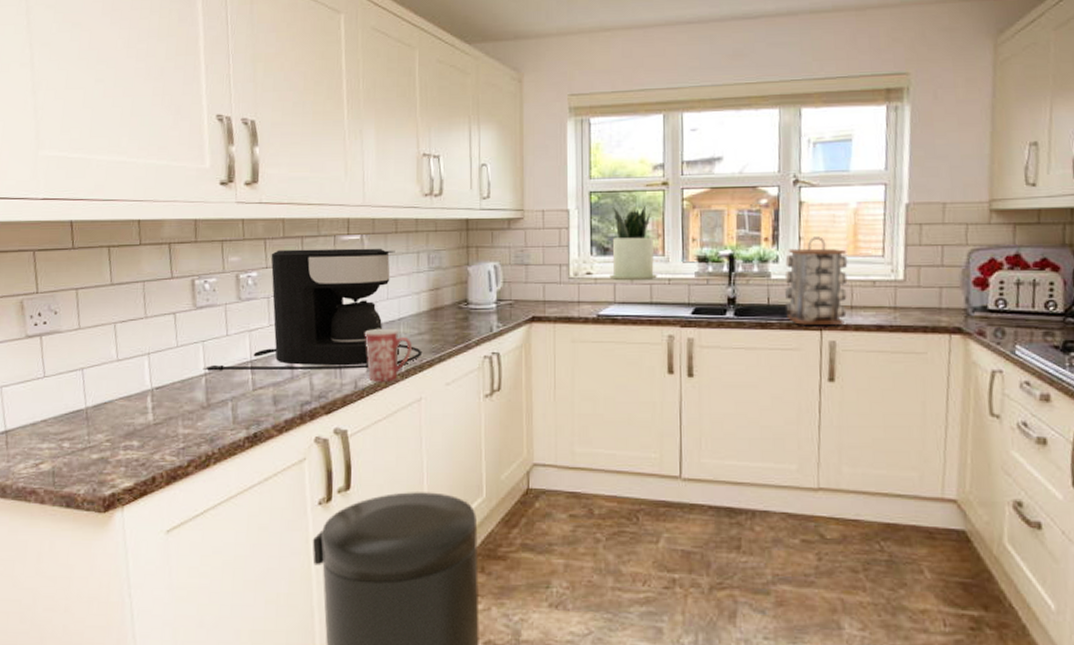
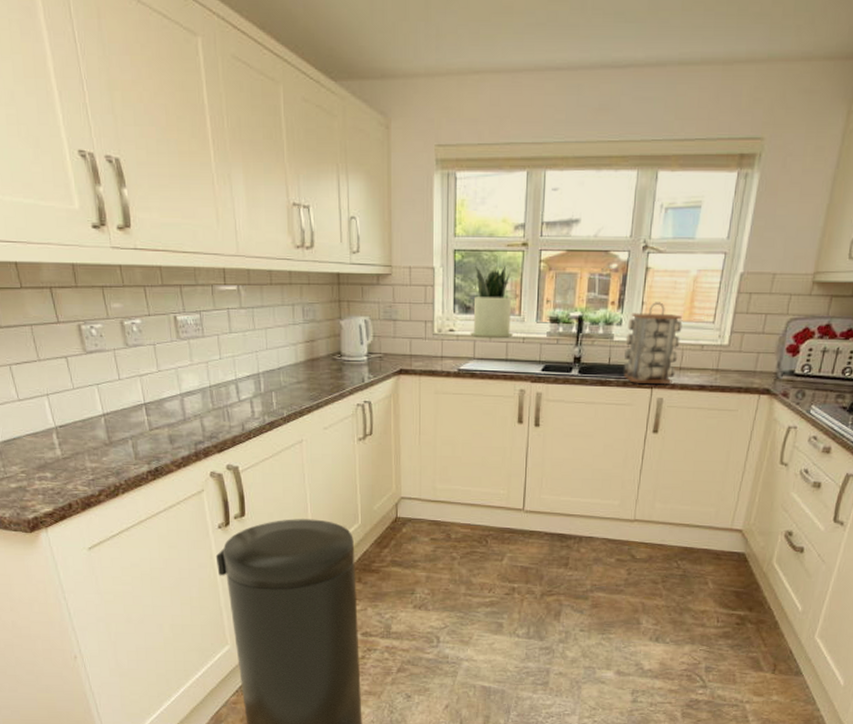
coffee maker: present [202,248,421,371] -> none [100,298,300,414]
mug: present [364,329,412,383] -> none [247,377,292,426]

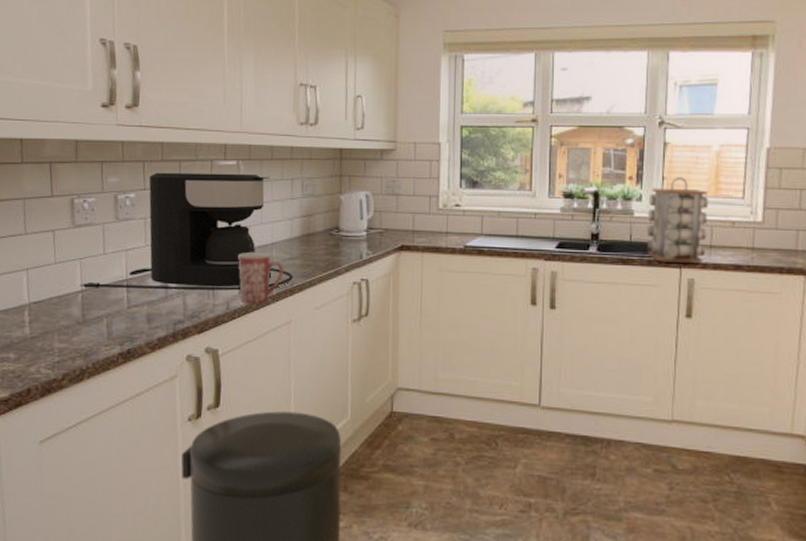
coffee maker: none [100,298,300,414] -> present [79,172,292,291]
mug: none [247,377,292,426] -> present [237,252,283,305]
planter: present [470,266,514,339] -> none [477,141,525,214]

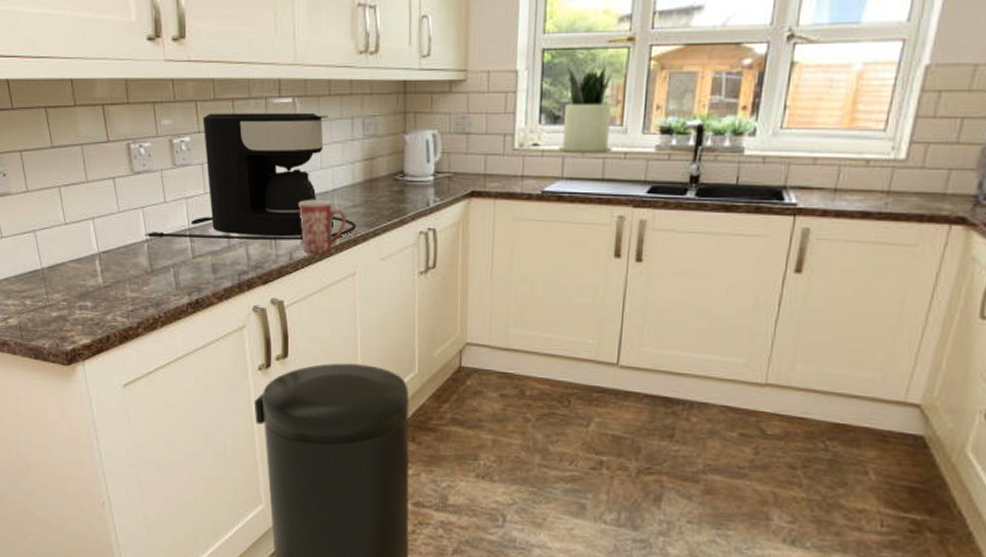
planter: none [477,141,525,214] -> present [558,66,614,154]
spice rack: present [646,177,709,264] -> none [755,105,840,211]

